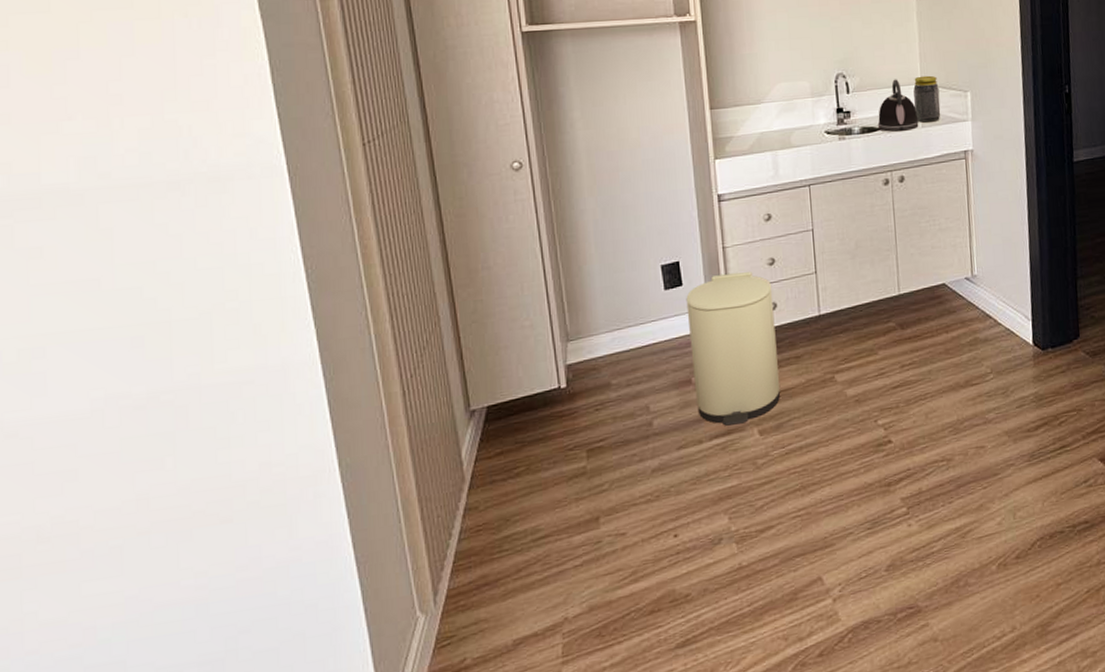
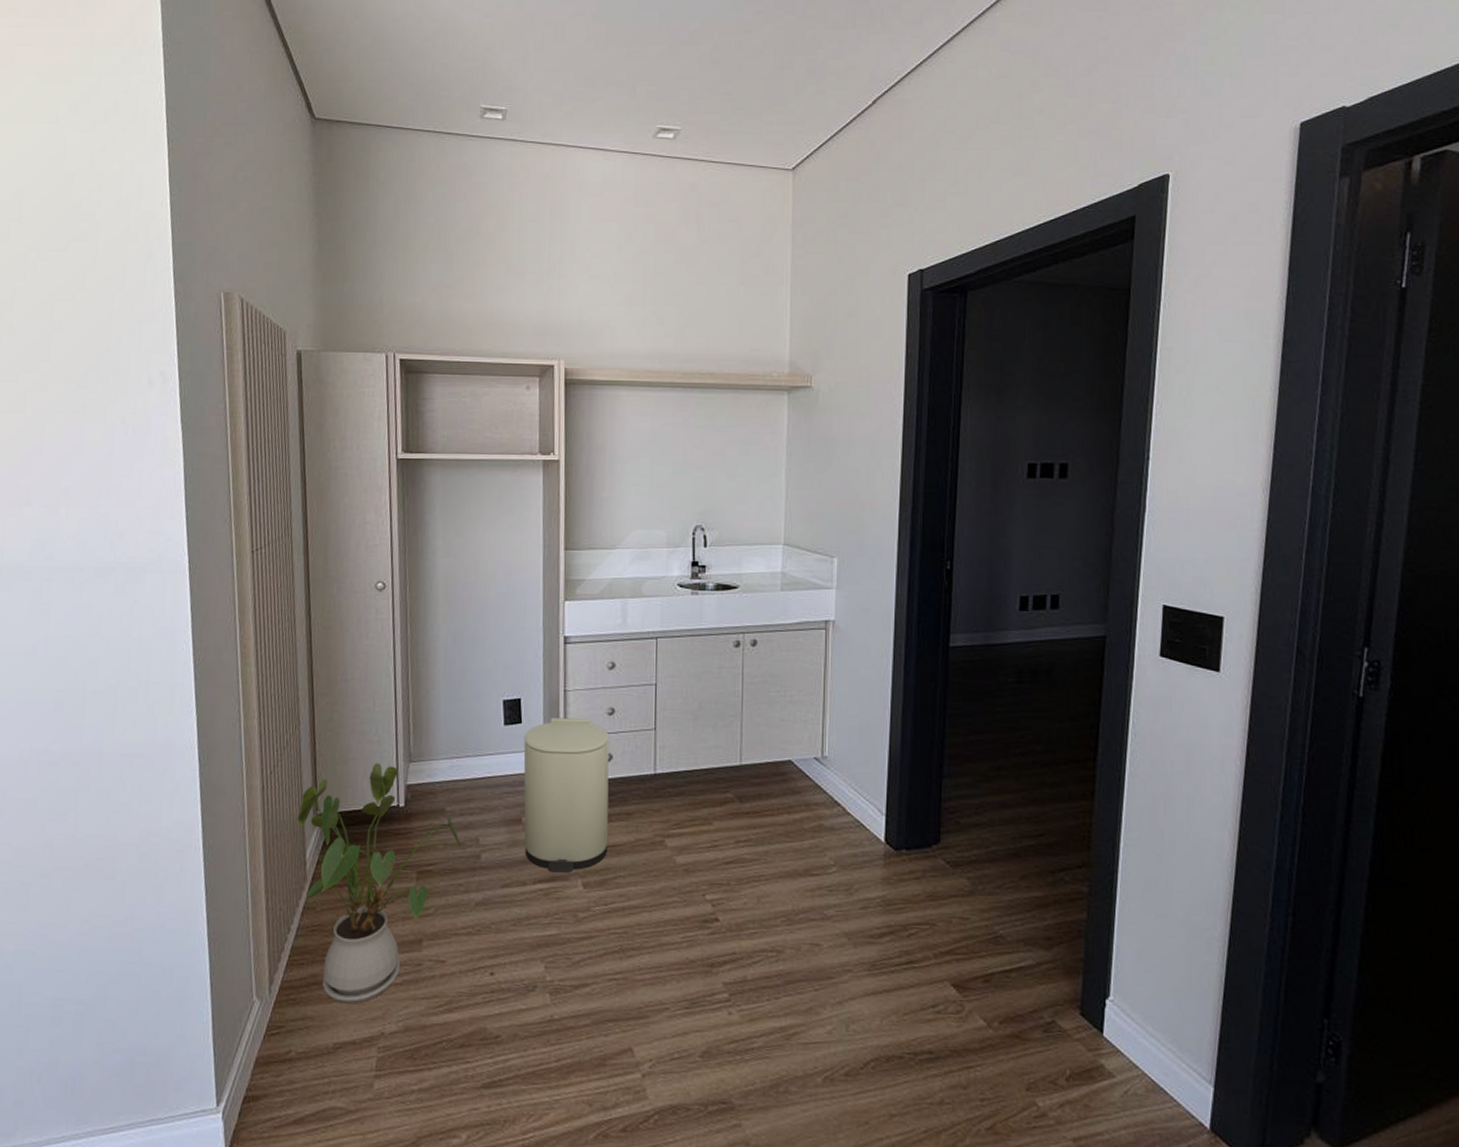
house plant: none [447,347,633,598] -> present [297,762,462,1004]
kettle: present [877,79,919,133] -> none [733,537,778,593]
jar: present [913,75,941,123] -> none [774,536,803,586]

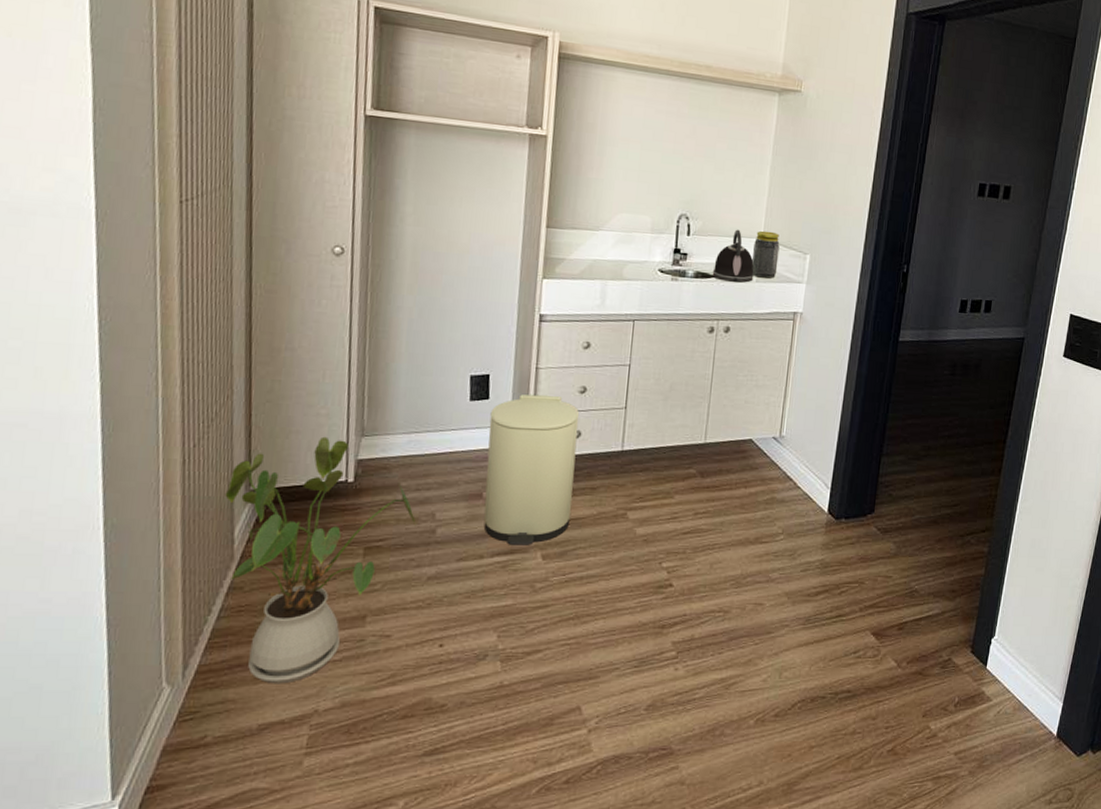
kettle: none [733,537,778,593] -> present [712,229,754,284]
jar: none [774,536,803,586] -> present [751,230,780,279]

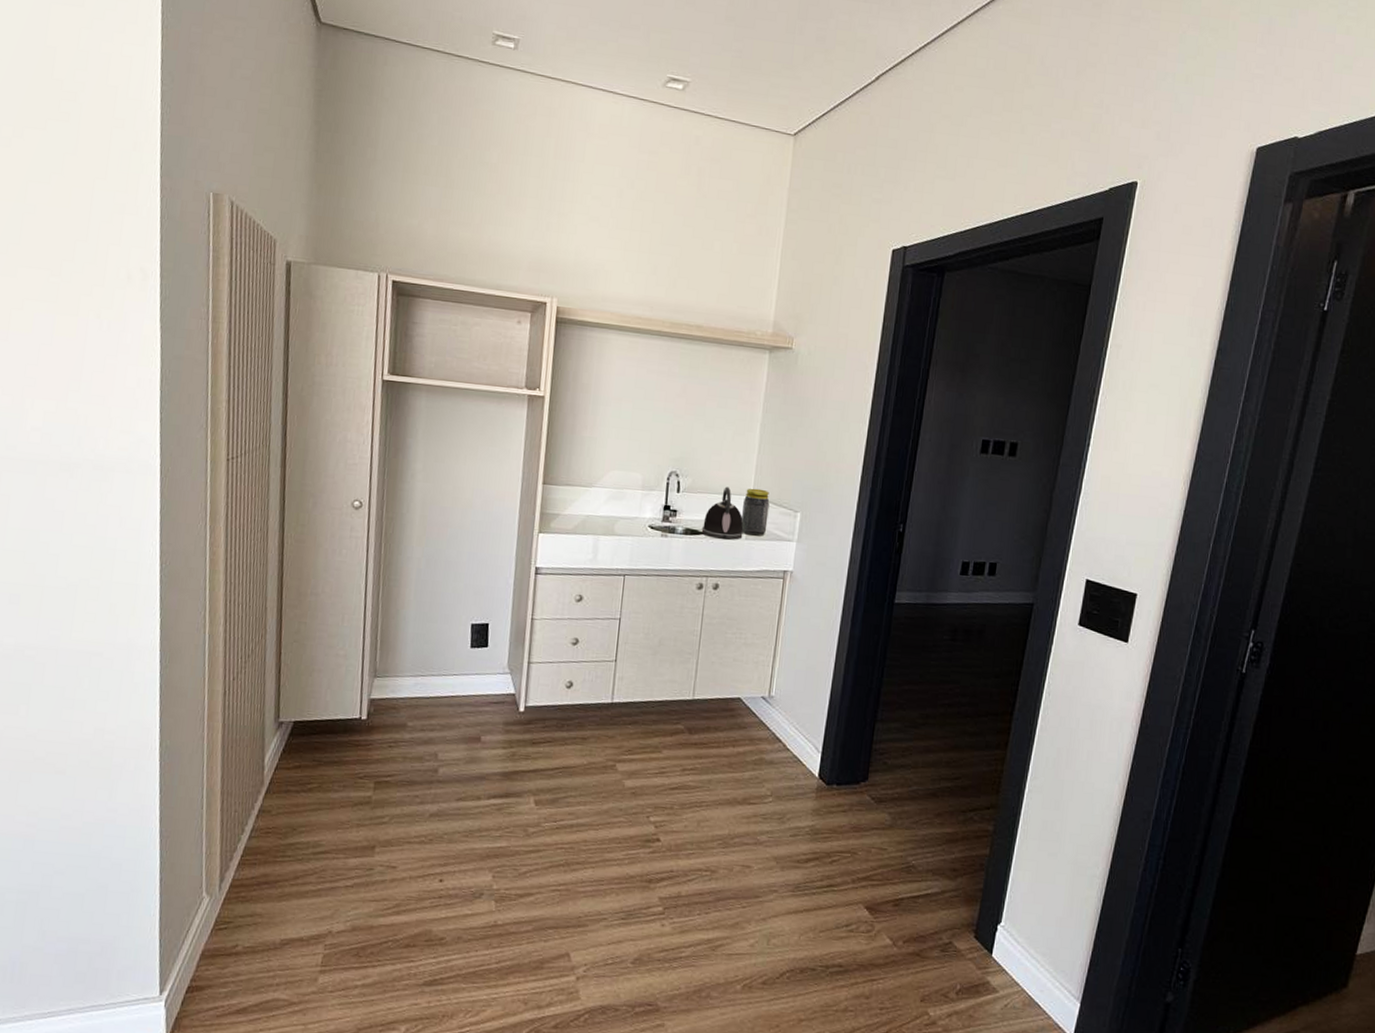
house plant: present [225,436,416,684] -> none [257,675,421,904]
pedal bin: present [483,394,580,545] -> none [481,644,572,790]

